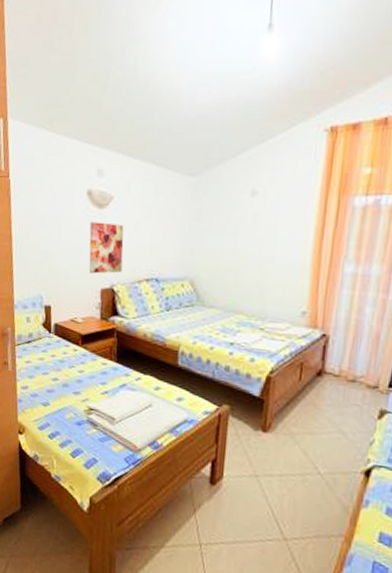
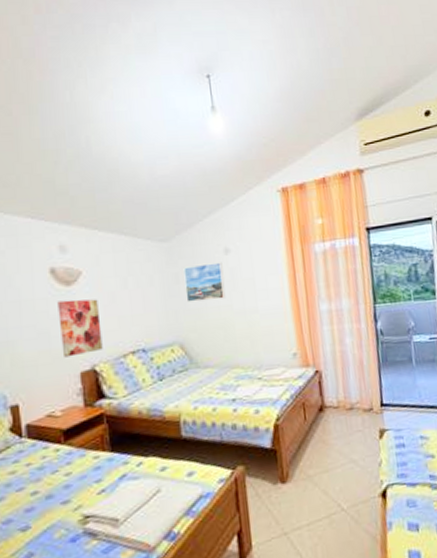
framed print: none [204,204,247,243] -> present [183,262,226,303]

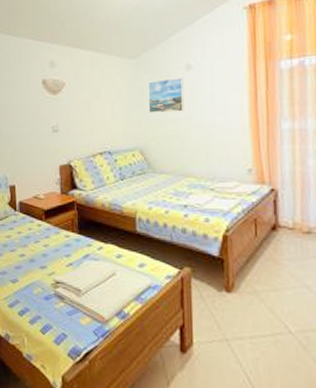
wall art: present [57,299,103,358] -> none [46,106,77,152]

